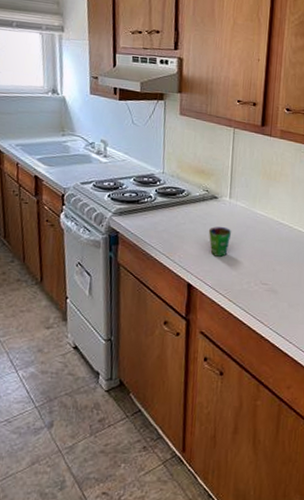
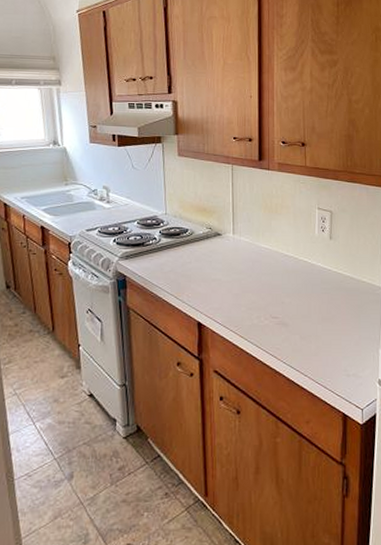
cup: present [208,227,232,257] -> none [214,263,238,293]

